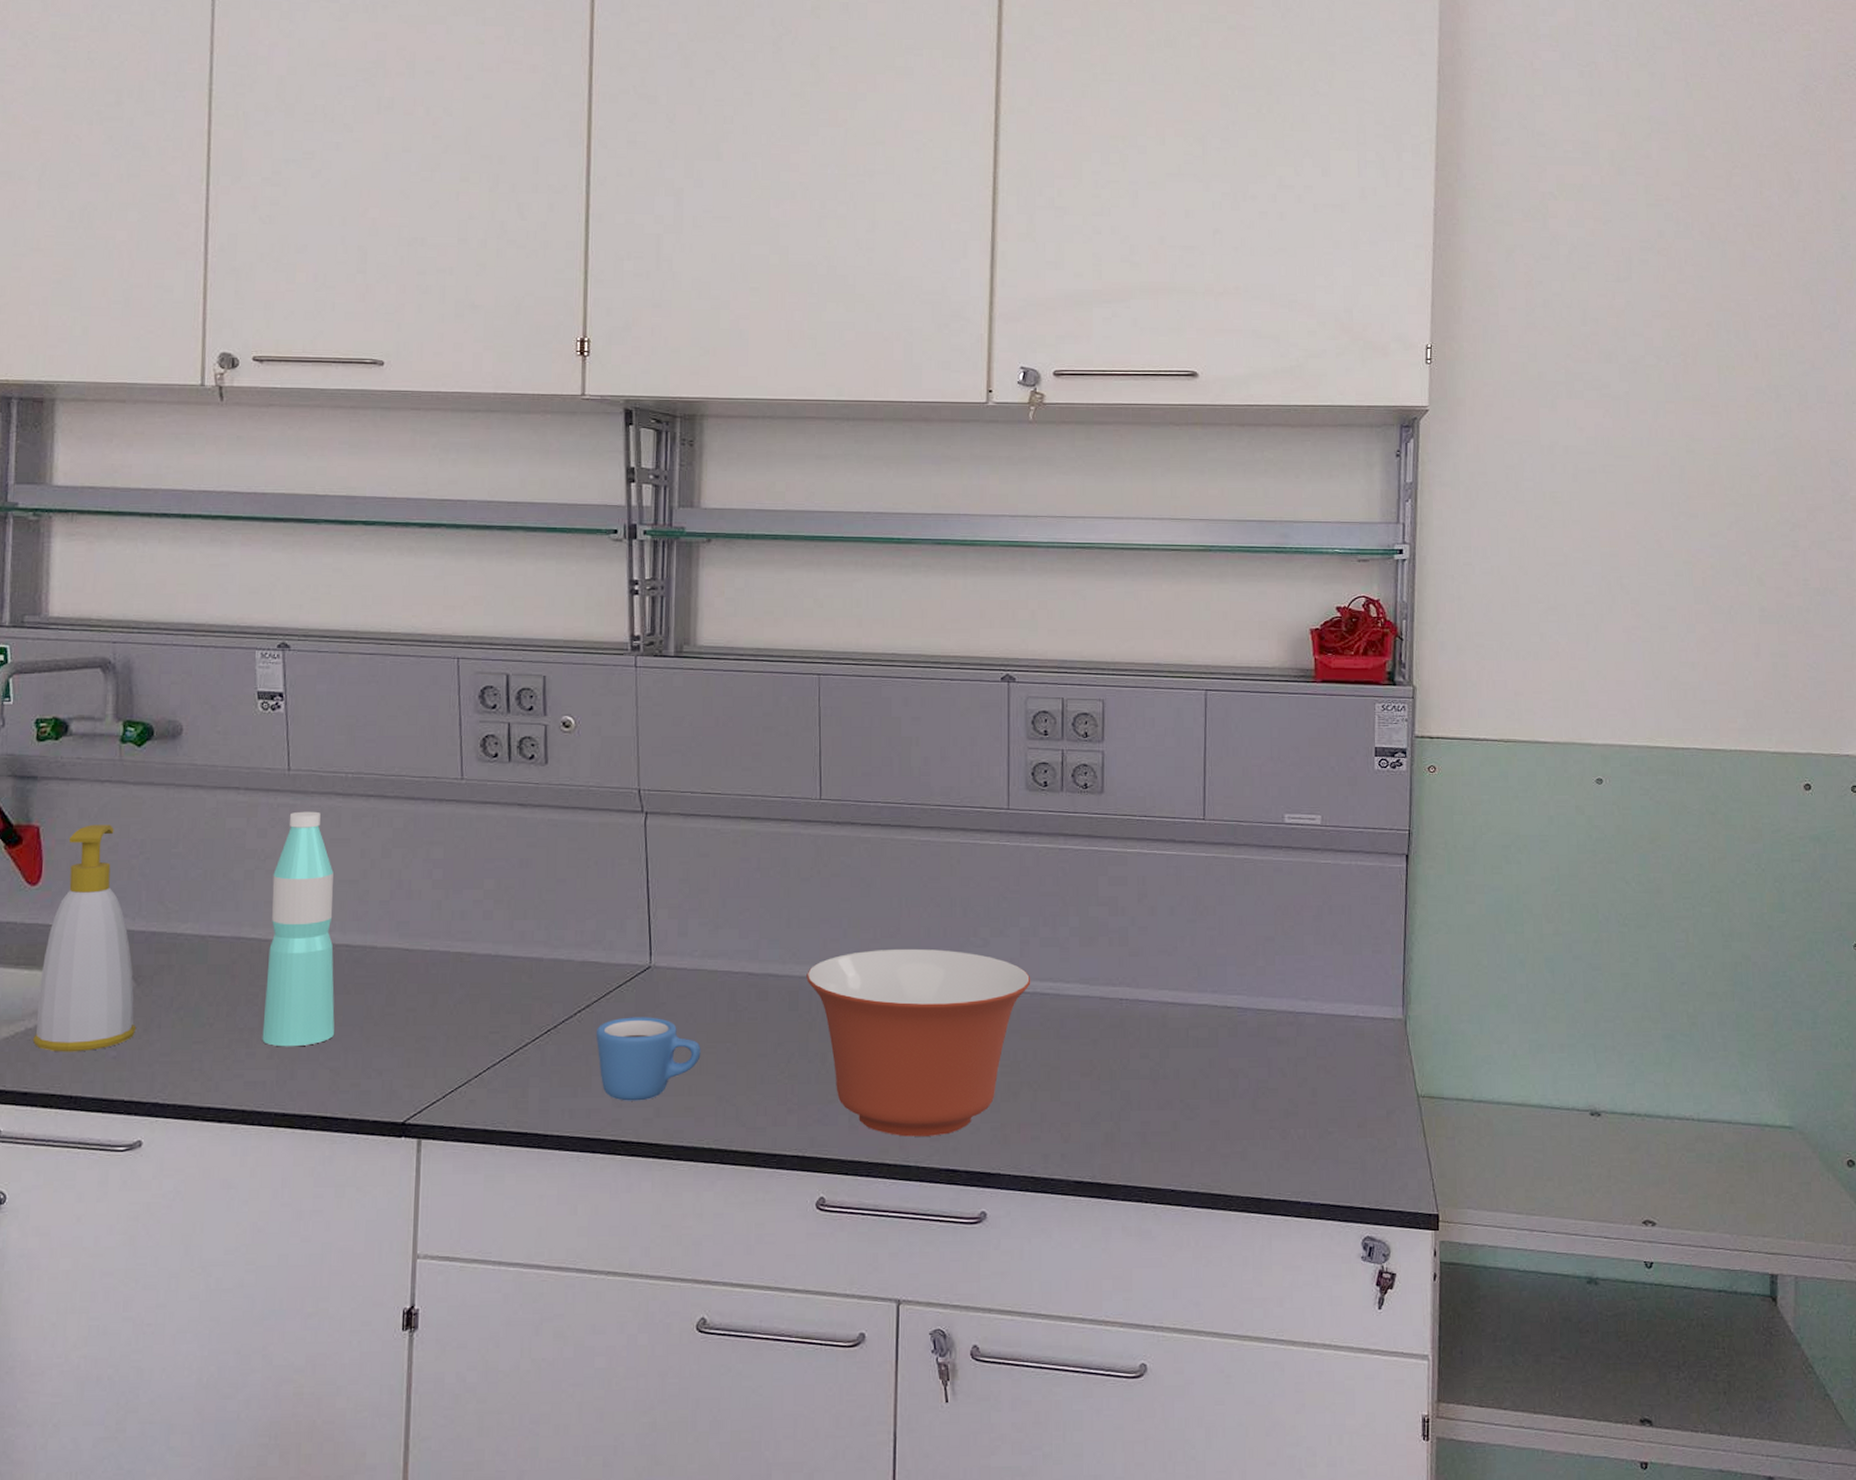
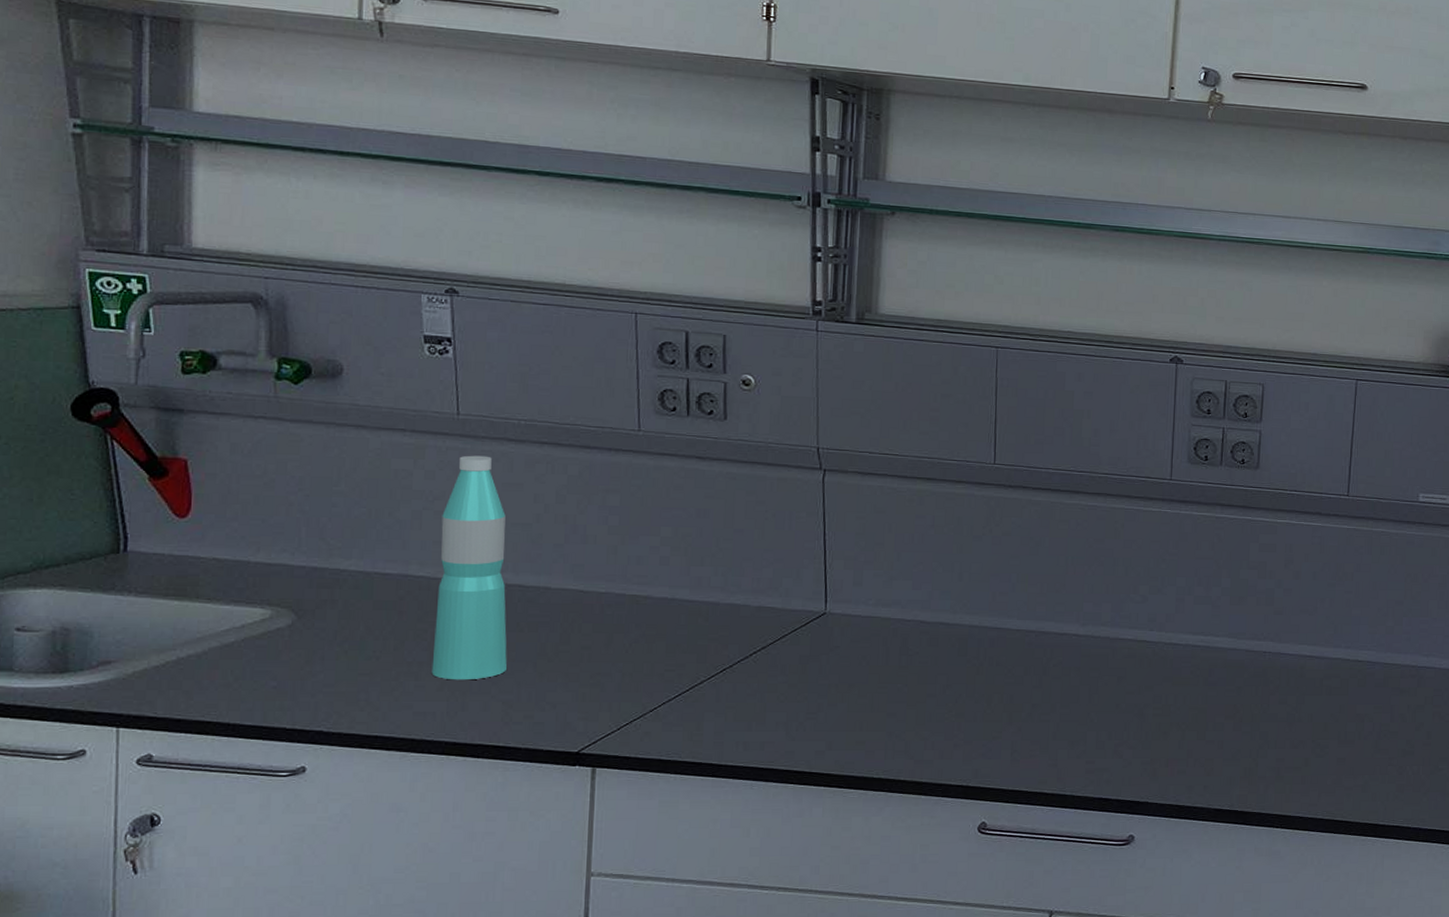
soap bottle: present [32,825,137,1052] -> none [185,460,298,682]
mug: present [595,1017,701,1101] -> none [770,659,873,735]
mixing bowl: present [805,948,1031,1137] -> none [975,602,1184,769]

